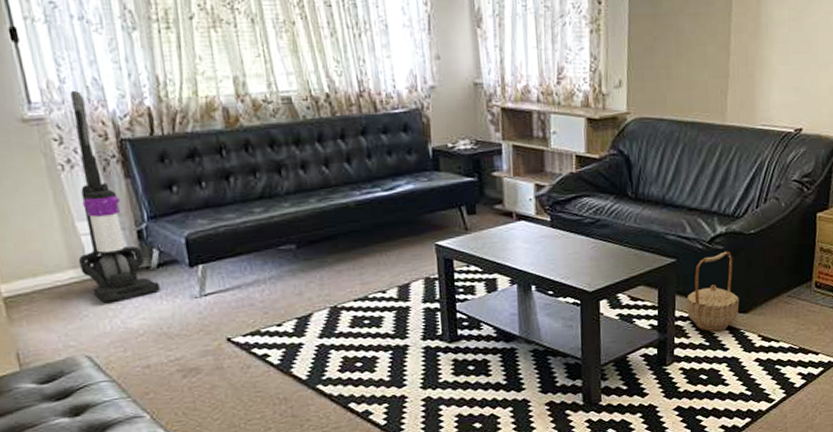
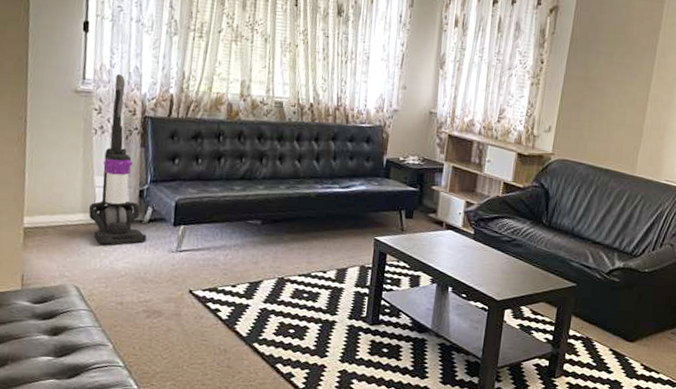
basket: present [687,251,739,332] -> none [580,284,628,355]

